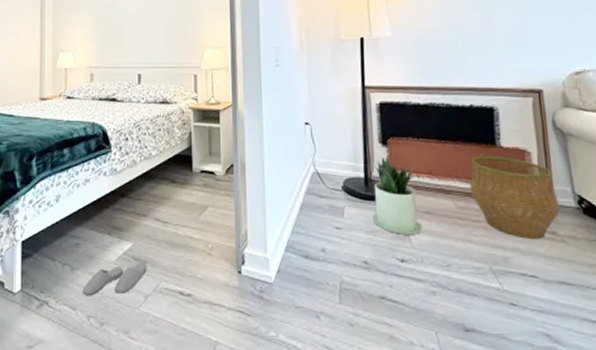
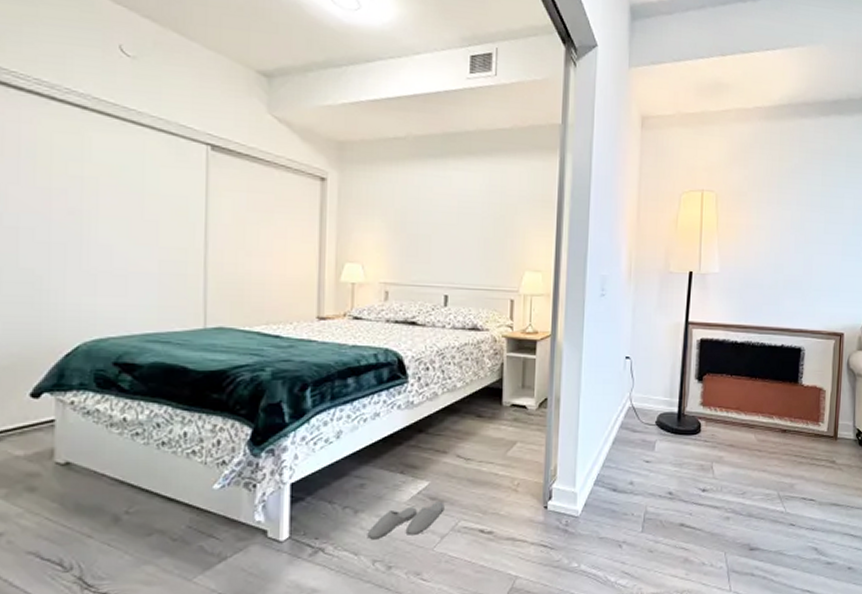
planter: present [371,157,423,235] -> none [680,393,726,467]
basket: present [469,153,561,239] -> none [770,390,842,468]

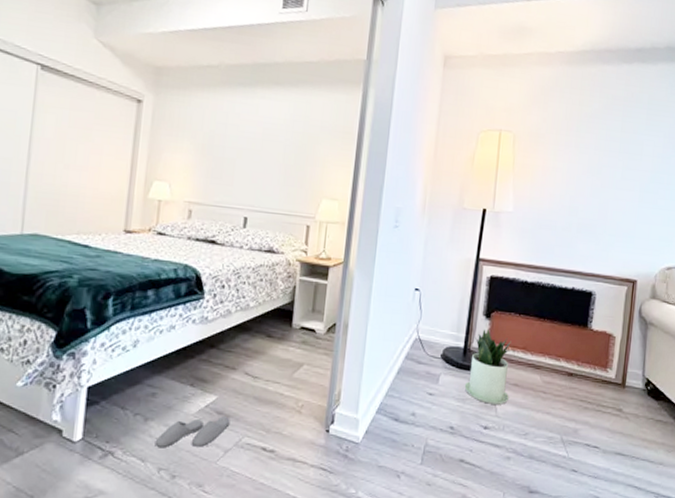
planter: none [680,393,726,467] -> present [464,329,511,405]

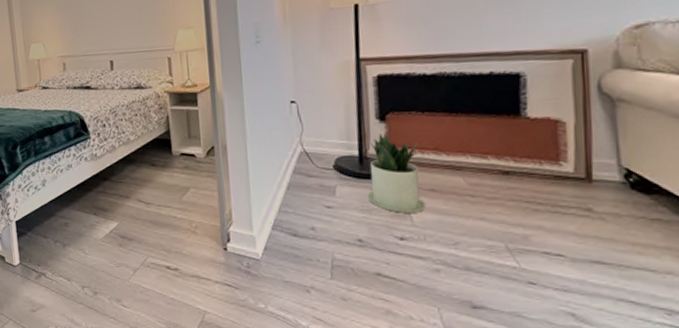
slippers: present [155,416,230,447] -> none [75,240,134,268]

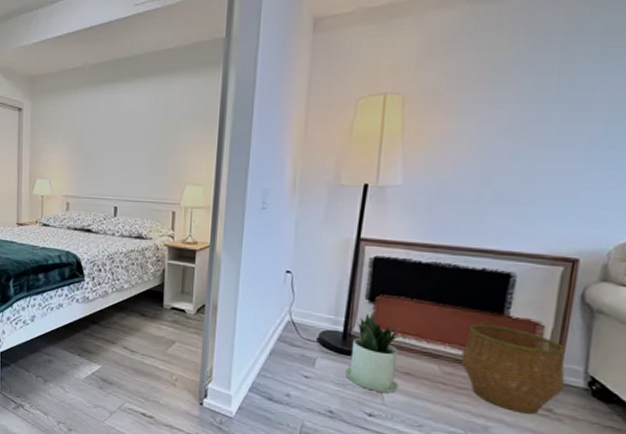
basket: none [485,125,601,216] -> present [460,321,566,414]

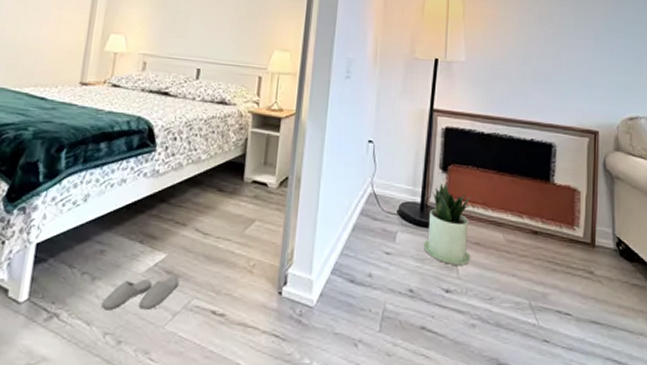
slippers: none [54,383,113,408] -> present [101,276,180,310]
basket: present [460,321,566,414] -> none [520,188,601,278]

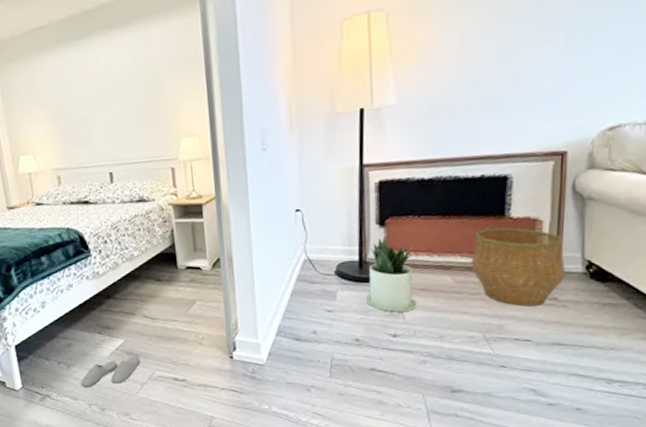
basket: none [520,188,601,278] -> present [471,225,567,307]

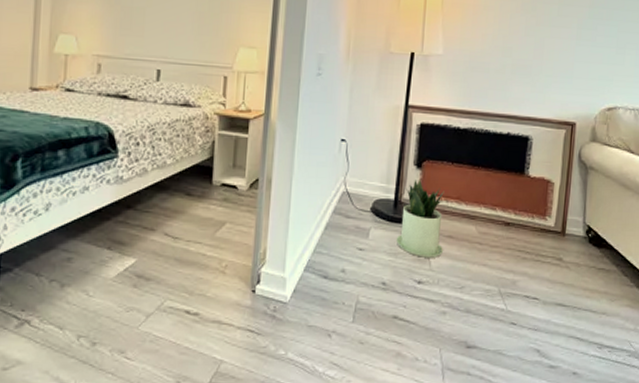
slippers: present [80,355,141,387] -> none [73,280,151,313]
basket: present [471,225,567,307] -> none [493,181,571,264]

